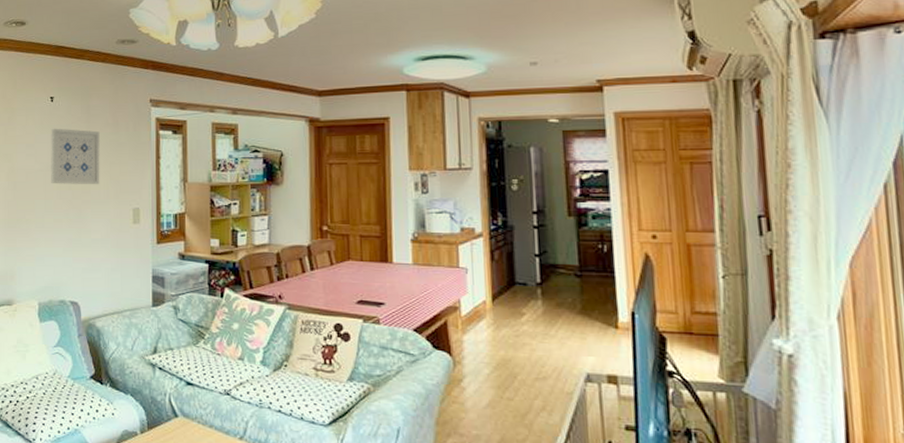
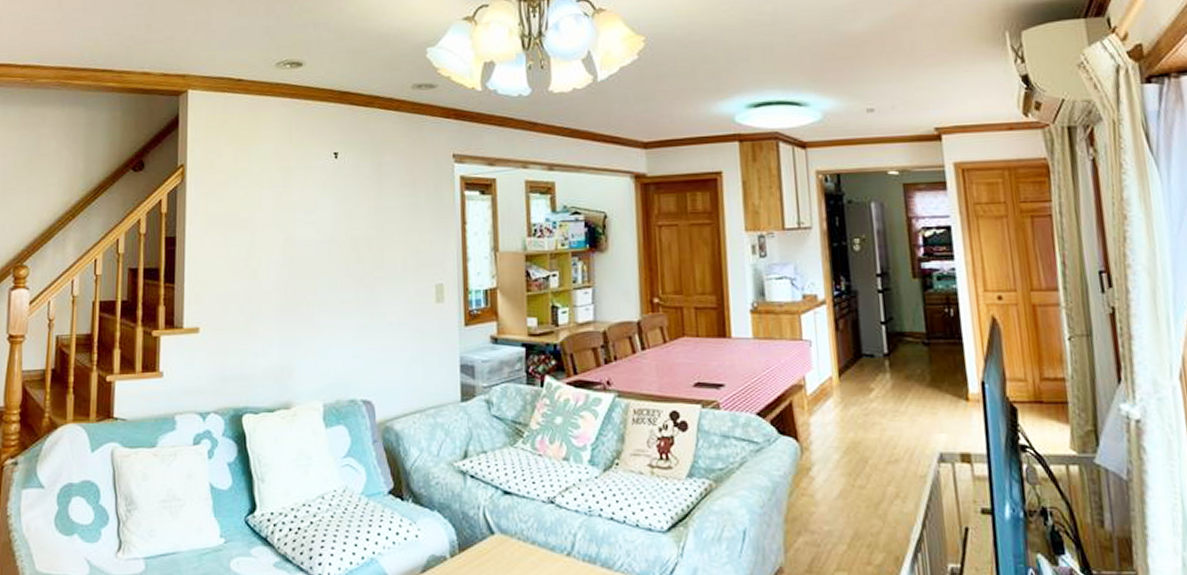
wall art: present [51,128,100,185] -> none [335,190,396,258]

